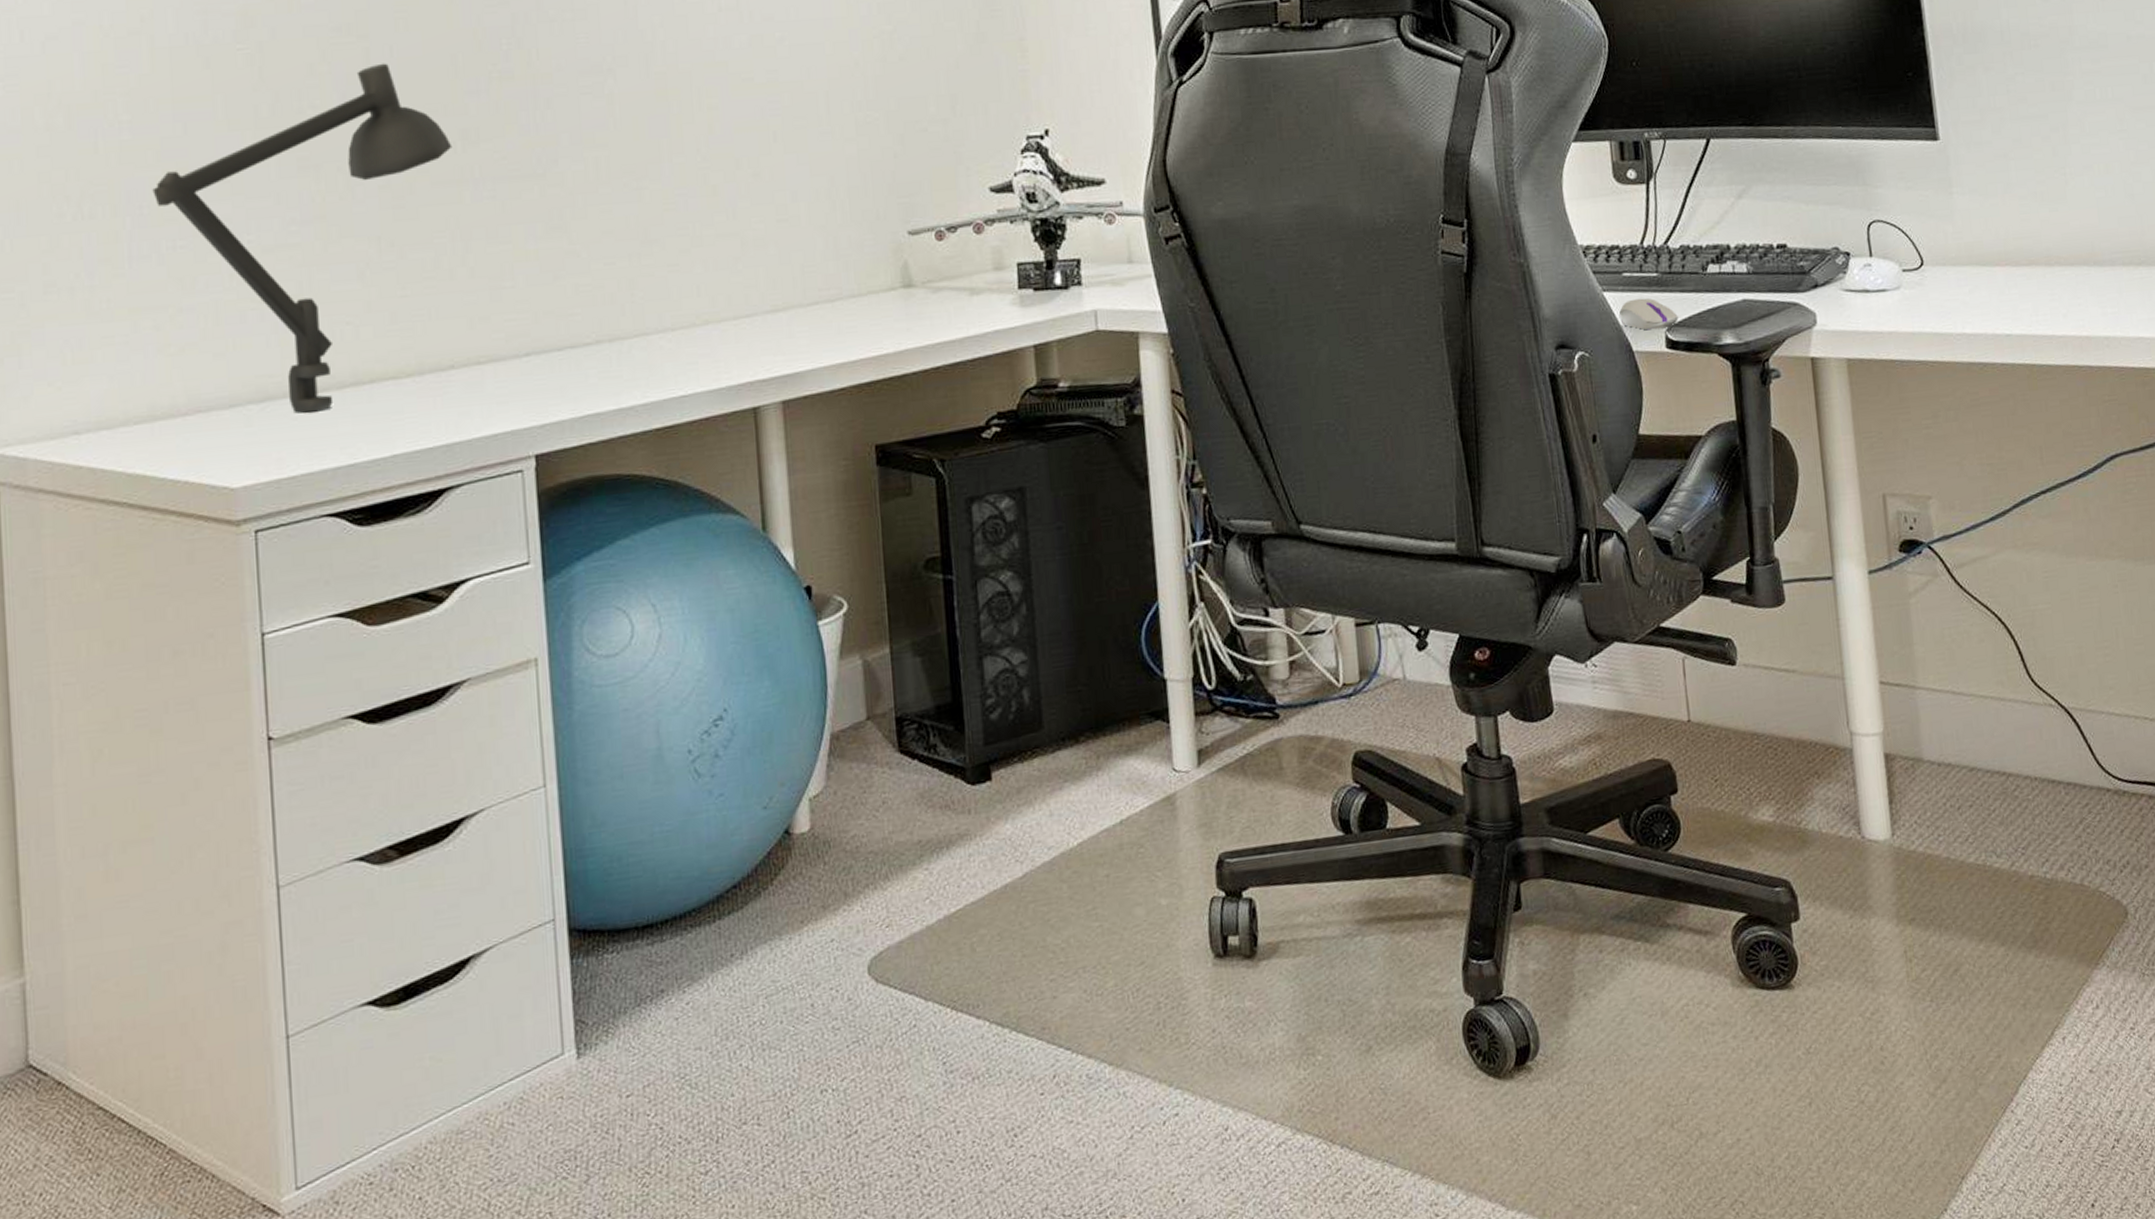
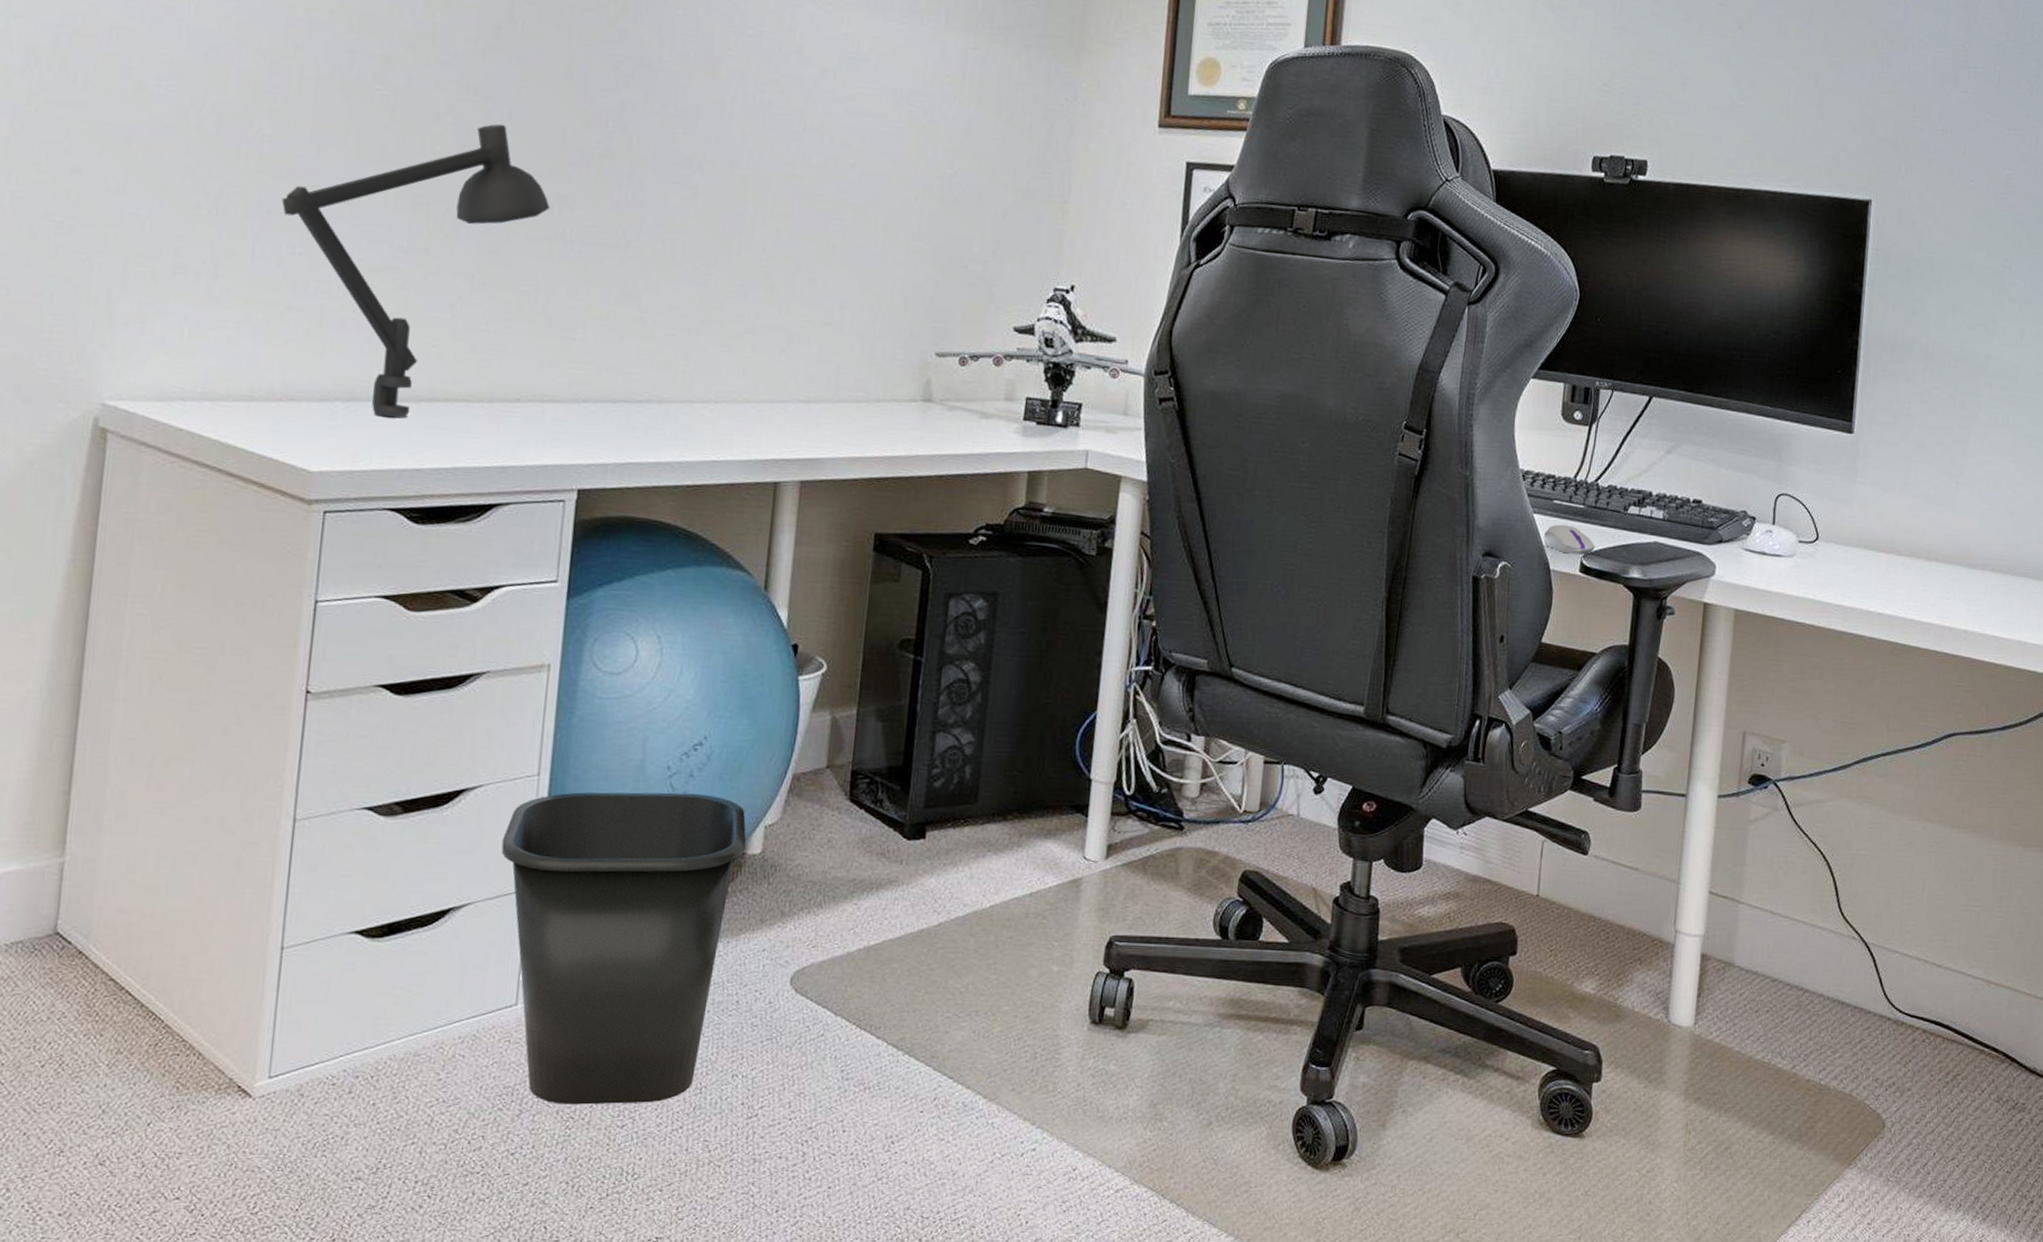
waste bin: none [516,774,792,1161] -> present [501,792,747,1105]

